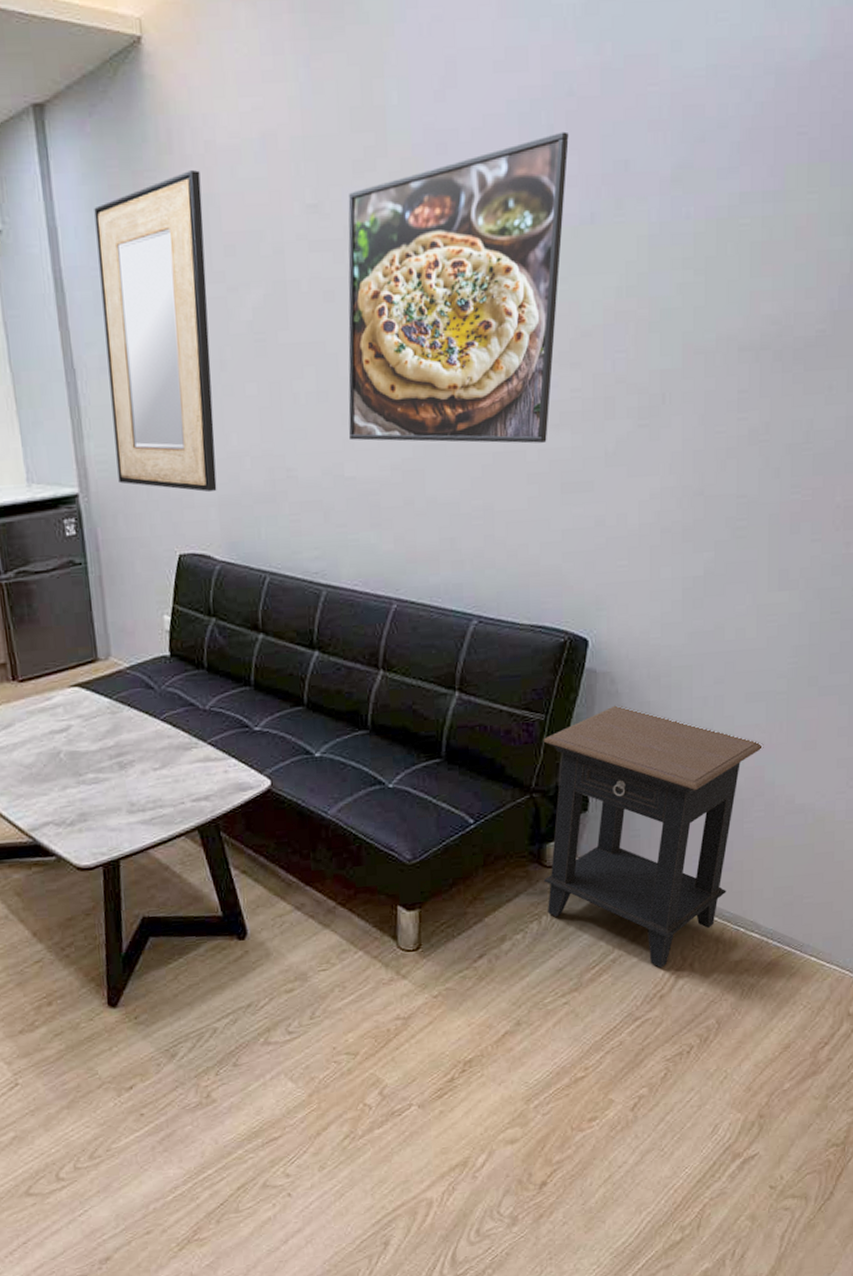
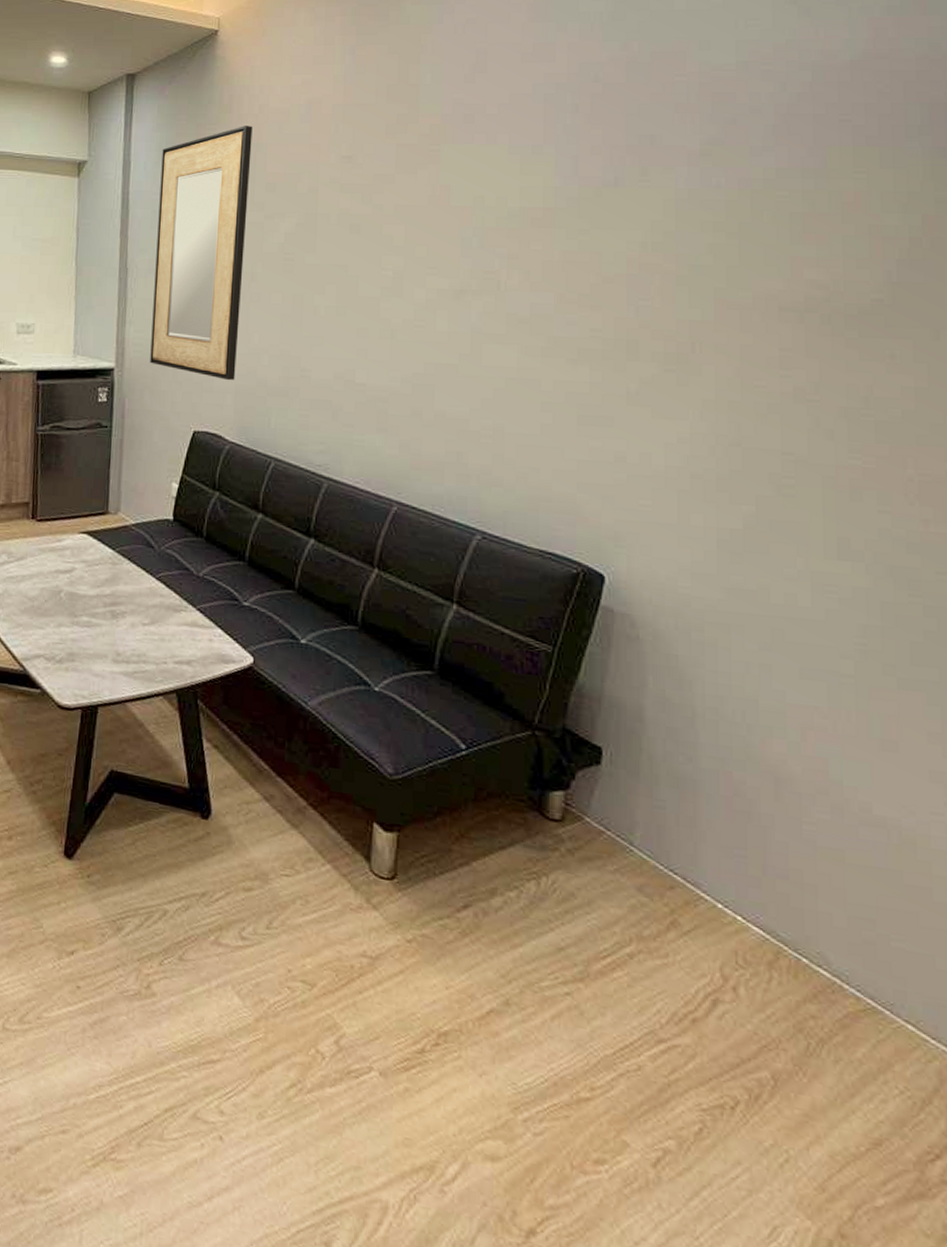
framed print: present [348,131,569,444] -> none [363,110,593,375]
side table: present [543,705,764,969] -> none [544,651,826,983]

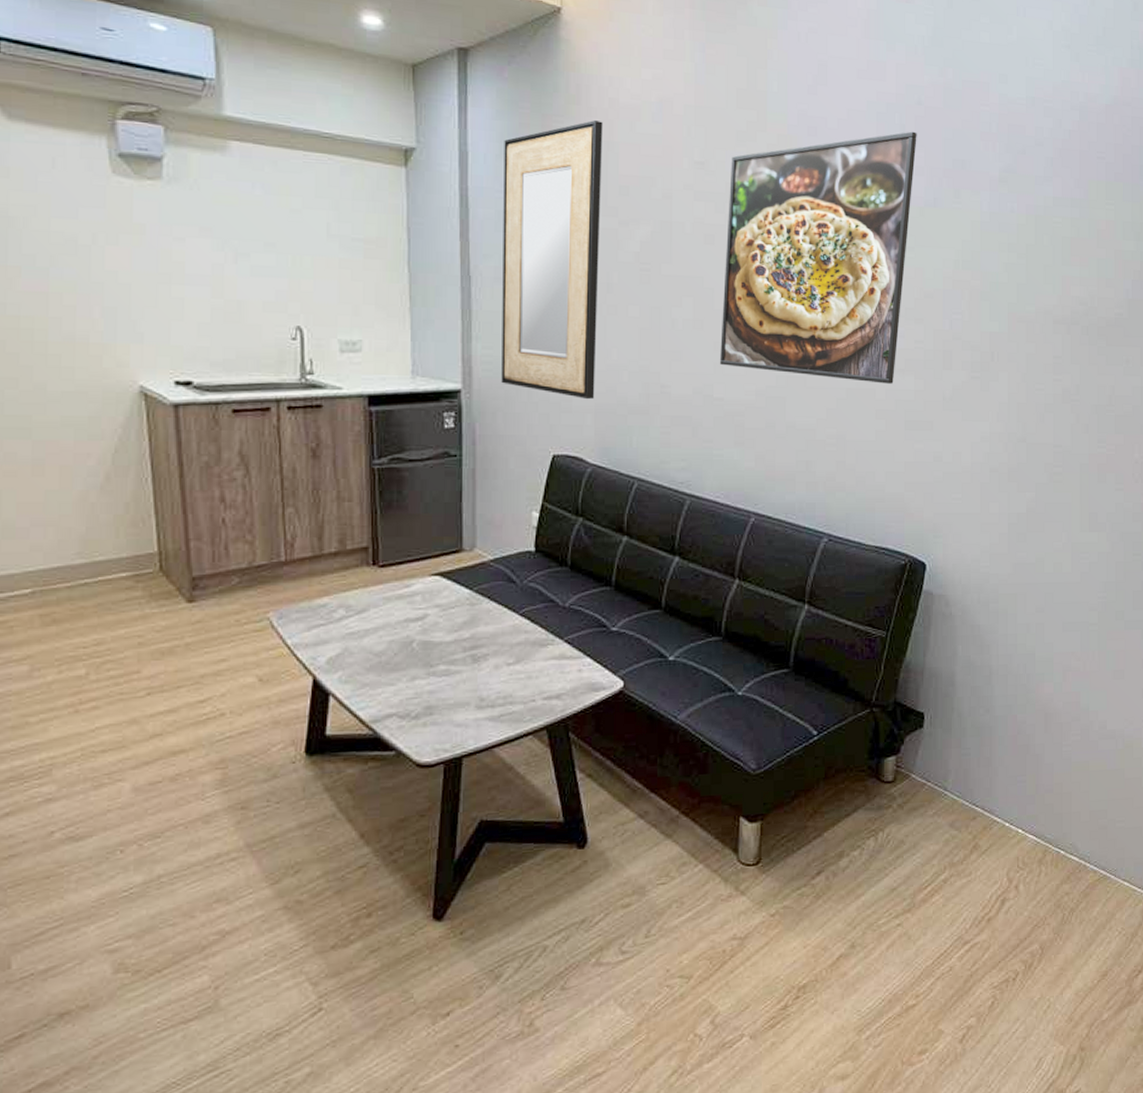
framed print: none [363,110,593,375] -> present [720,131,917,384]

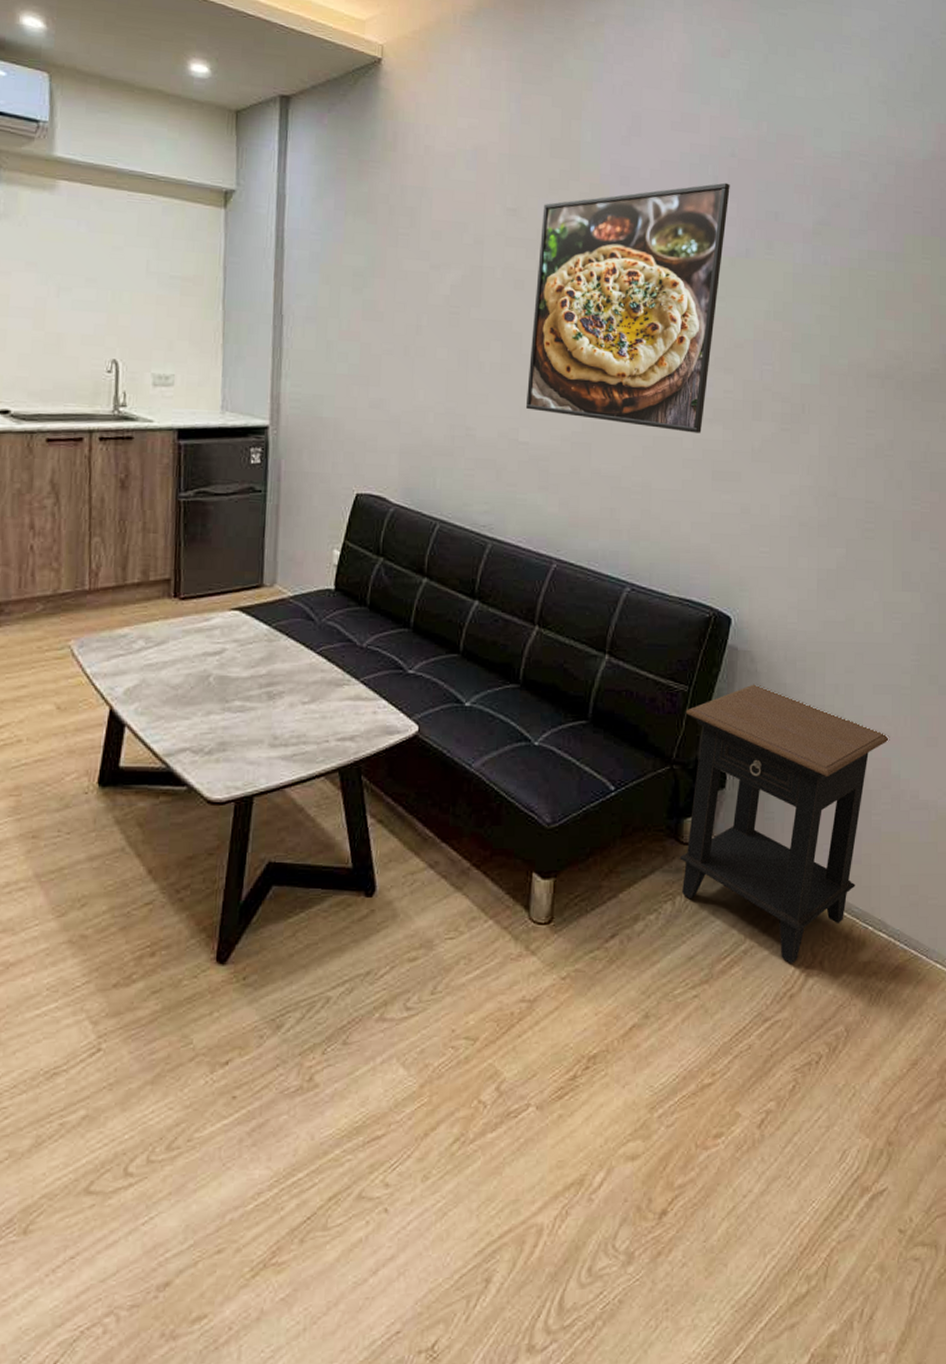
home mirror: present [501,120,603,400] -> none [308,166,418,440]
side table: none [881,627,1079,890] -> present [679,684,890,965]

